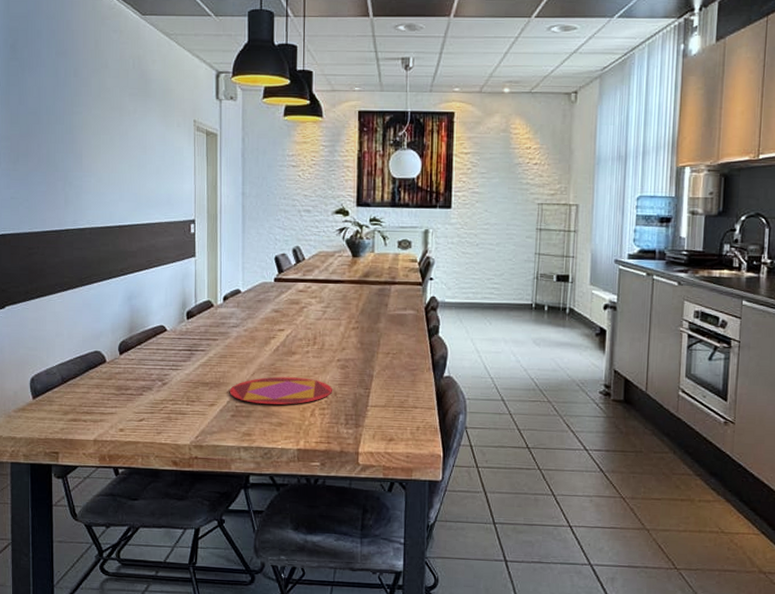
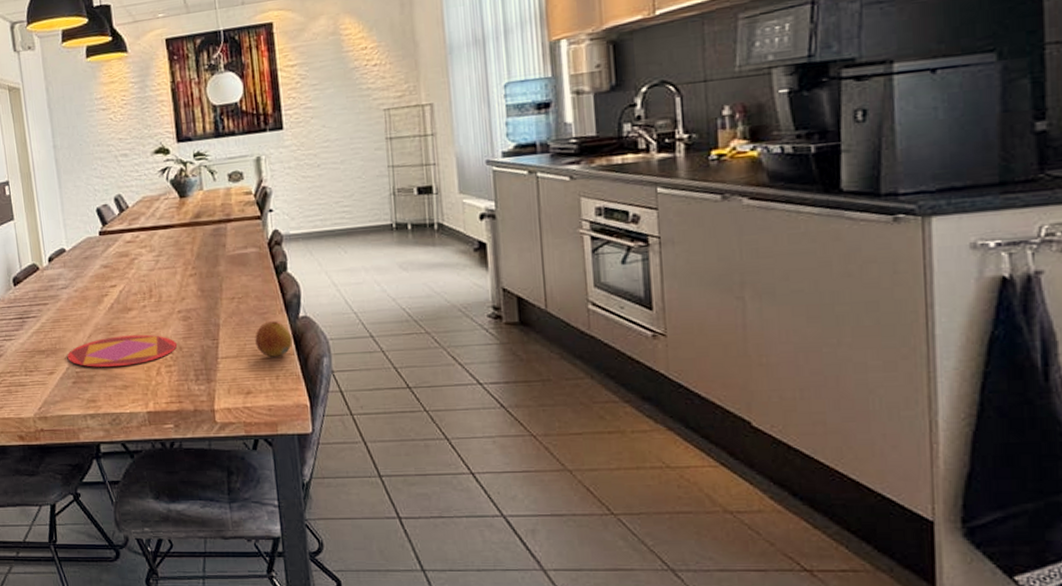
fruit: none [403,377,435,410] -> present [255,320,292,357]

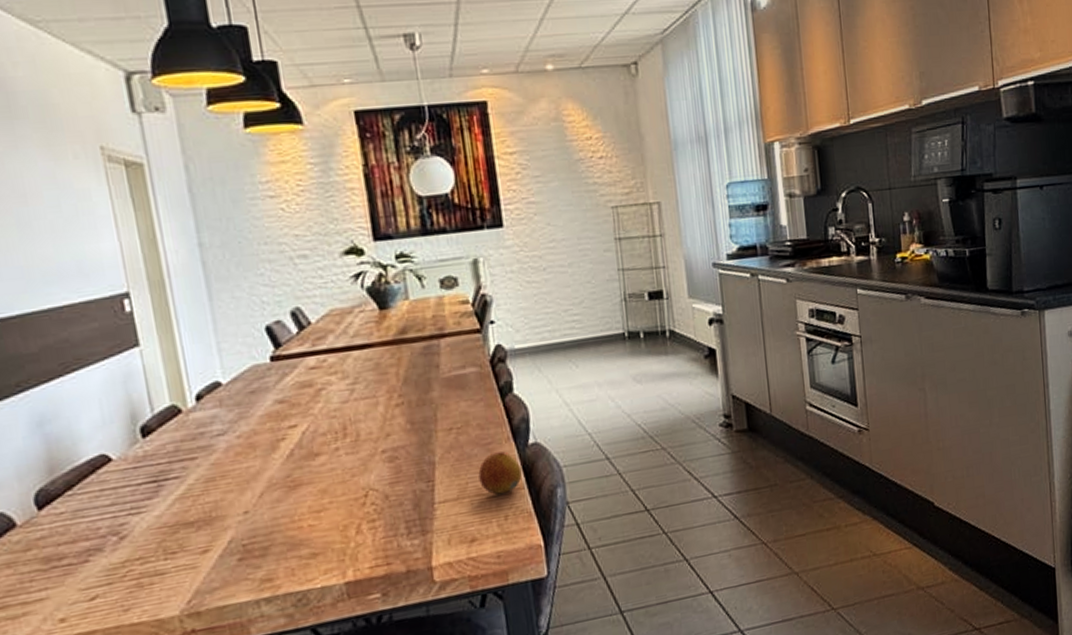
plate: present [67,334,177,367] -> none [228,483,382,536]

